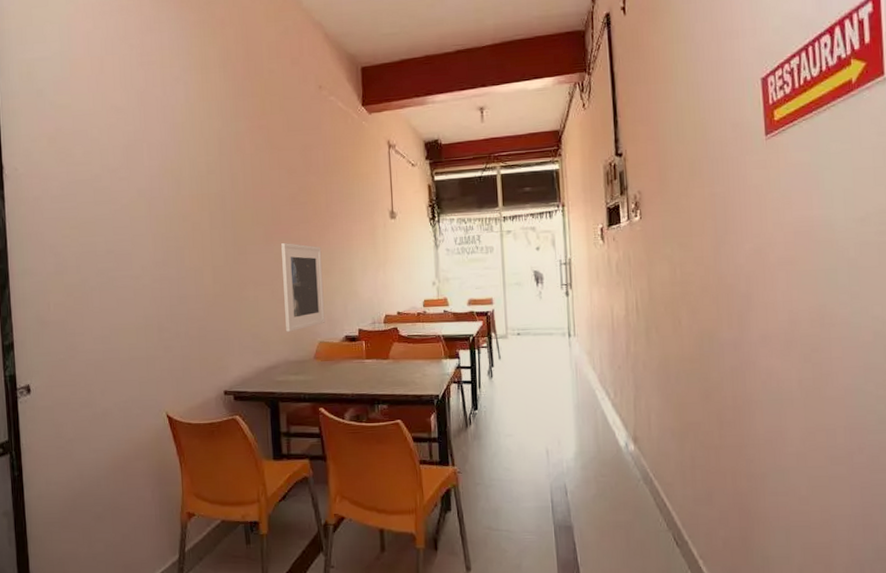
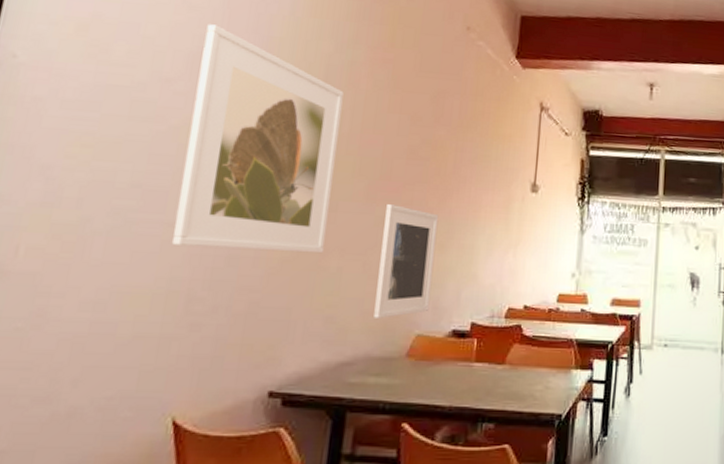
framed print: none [131,121,242,292] -> present [172,24,344,254]

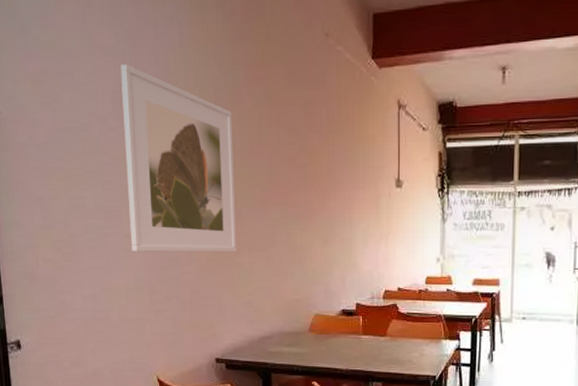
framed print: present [374,204,439,318] -> none [279,208,322,302]

